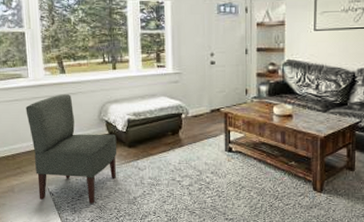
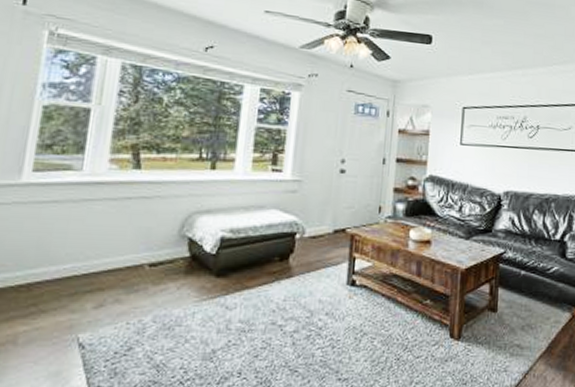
chair: present [25,94,117,205] -> none [58,197,201,363]

